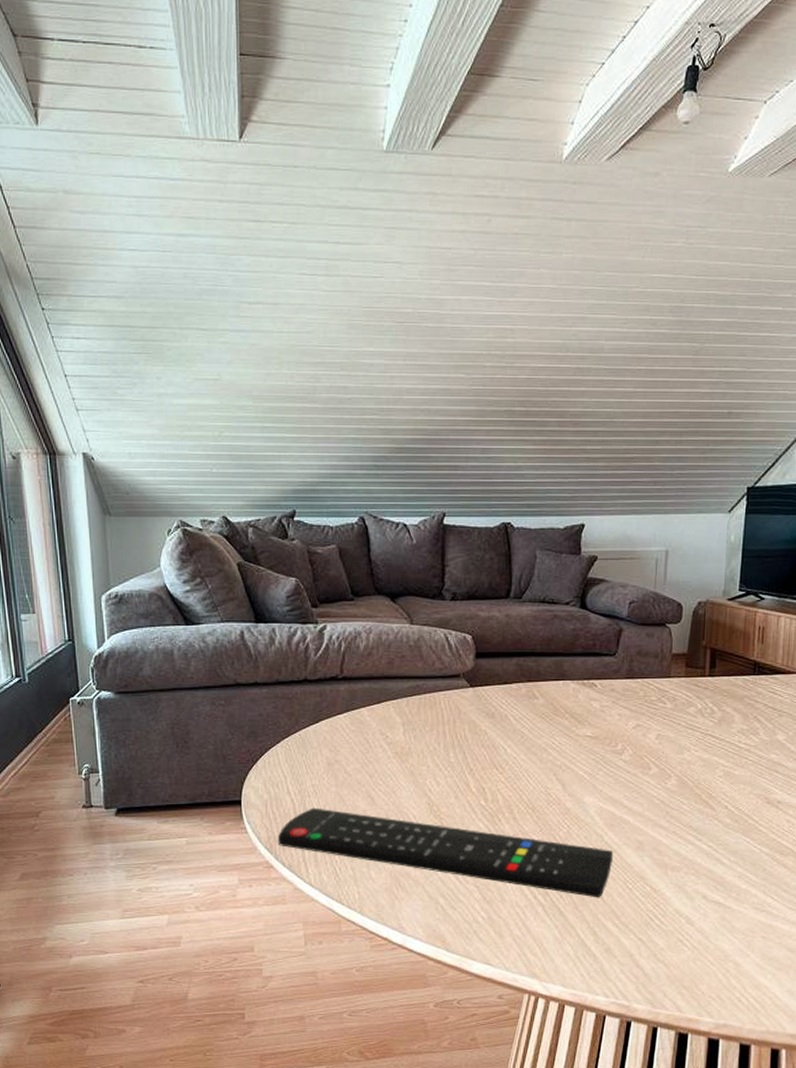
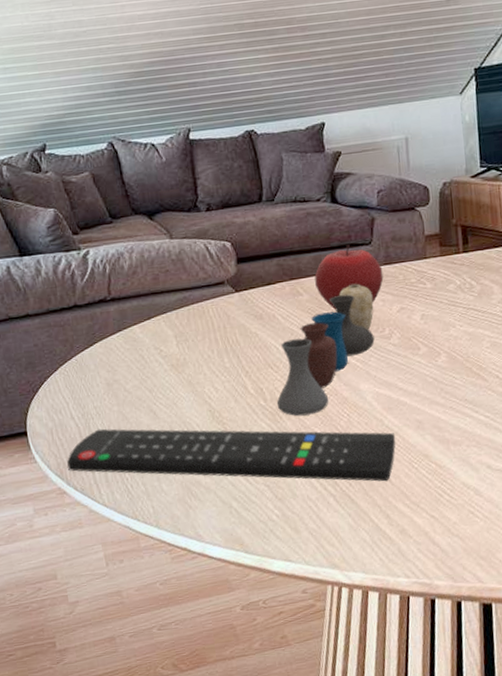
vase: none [497,694,610,821] -> present [276,283,375,416]
apple: none [553,653,624,717] -> present [314,245,384,309]

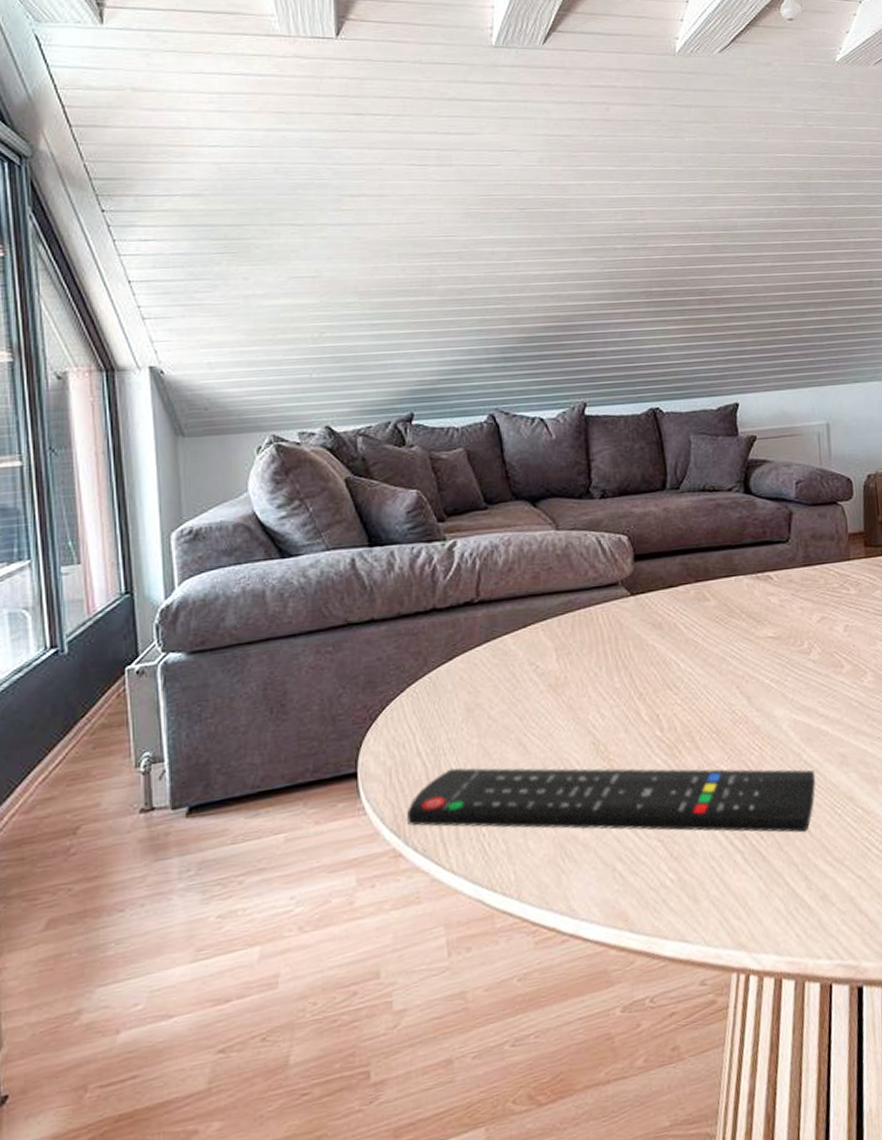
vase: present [276,283,375,416] -> none [675,587,792,750]
apple: present [314,245,384,309] -> none [724,542,802,618]

